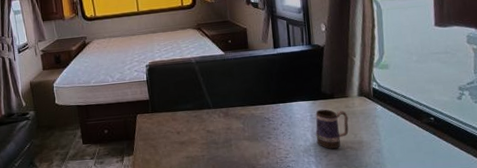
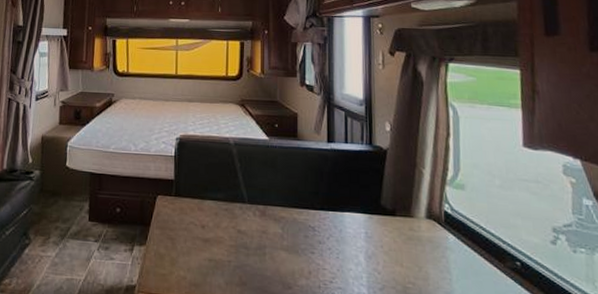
mug: present [315,109,349,150] -> none [370,227,412,282]

